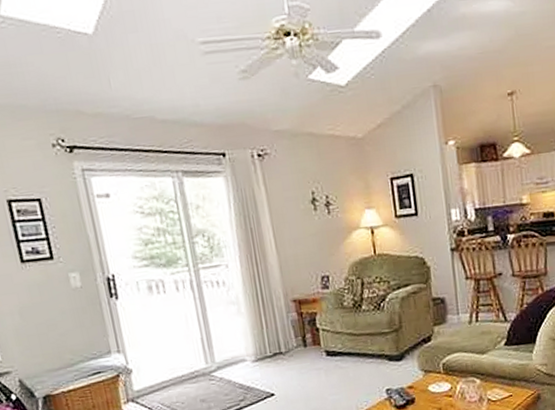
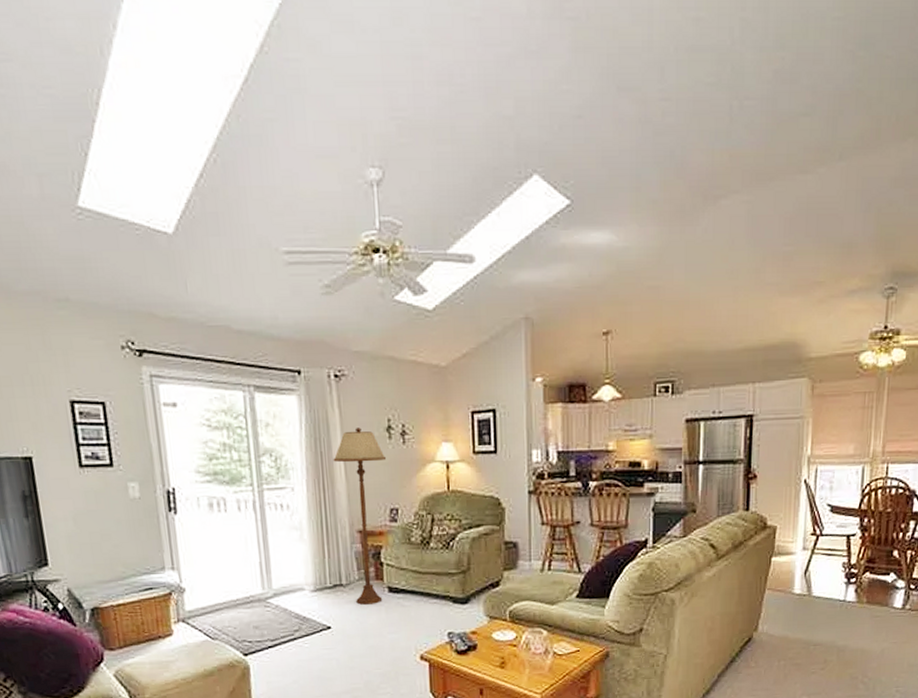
floor lamp: none [263,202,321,371] -> present [333,428,387,605]

